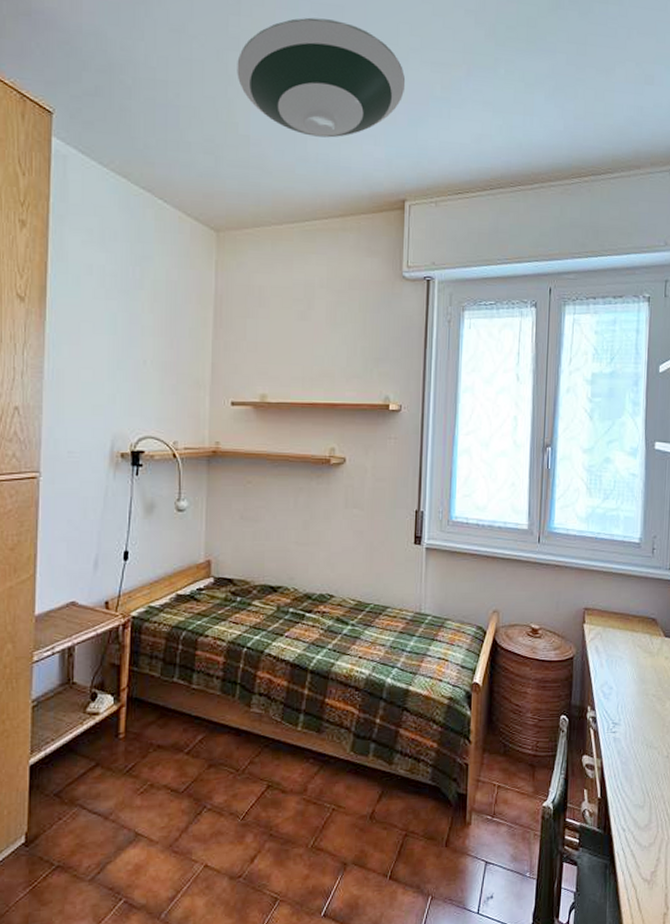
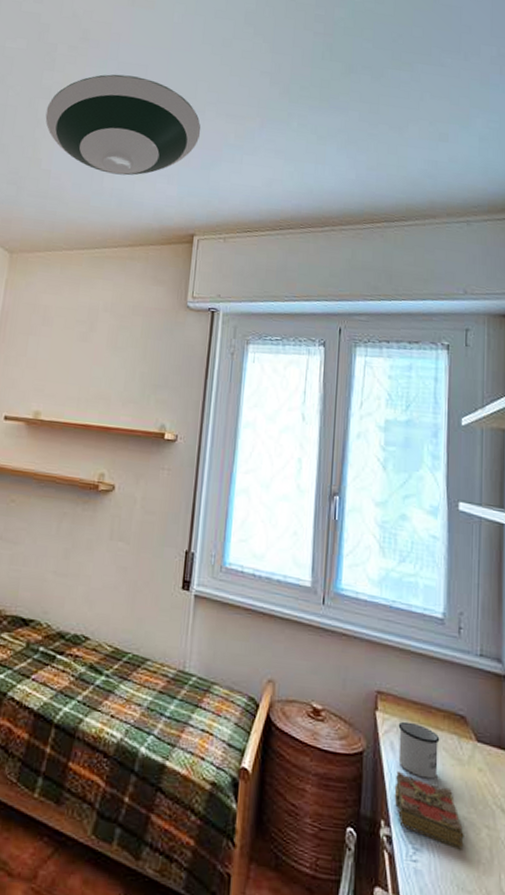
book: none [598,667,653,719] -> present [394,770,464,850]
mug: none [602,629,635,670] -> present [398,721,440,779]

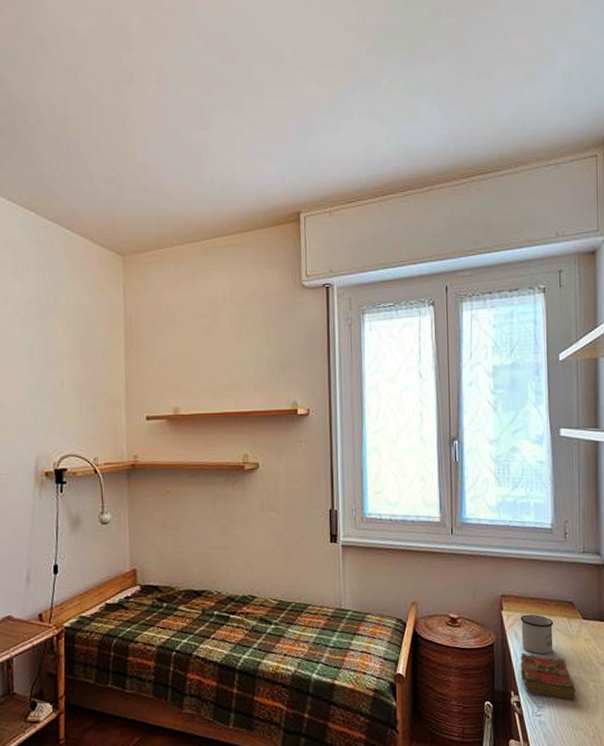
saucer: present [45,74,201,176] -> none [131,46,293,158]

